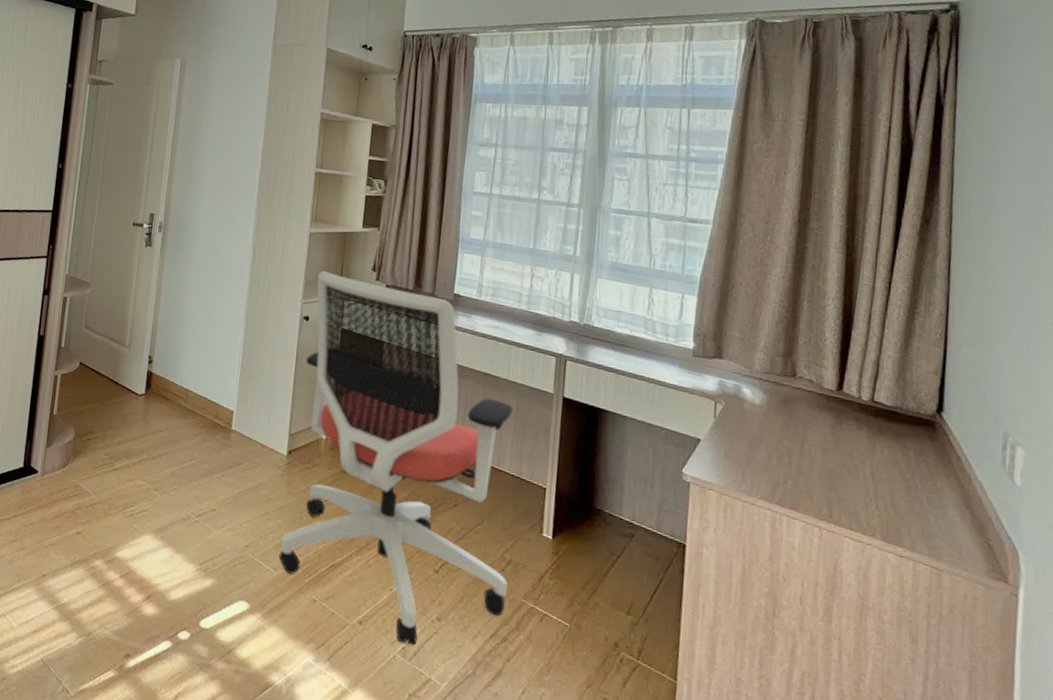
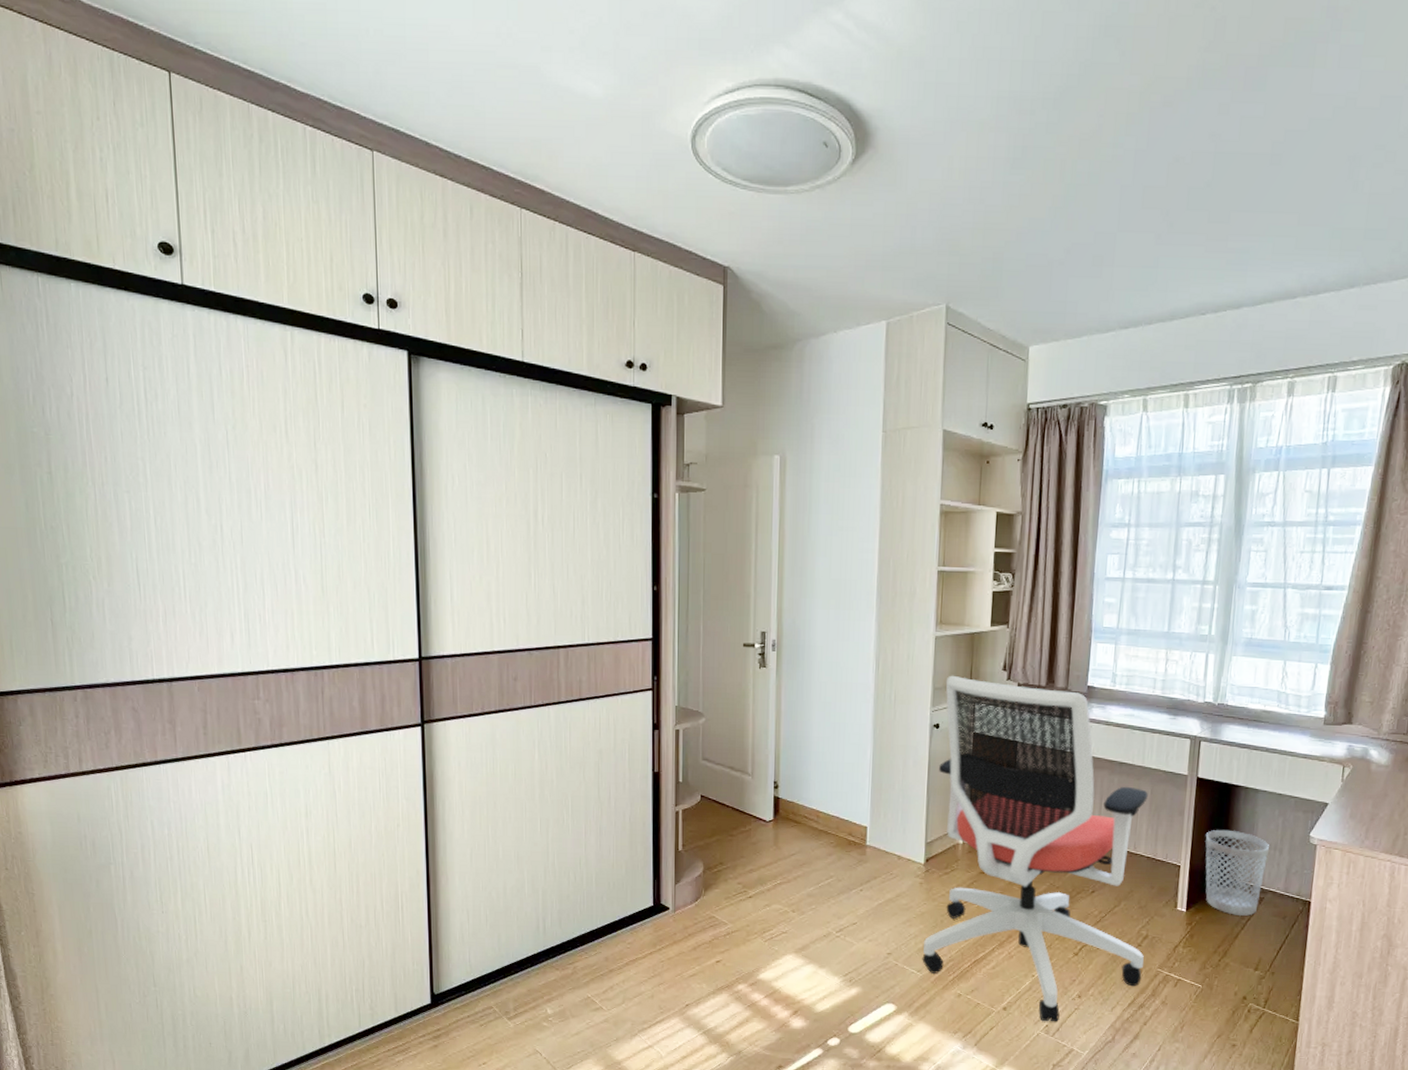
wastebasket: none [572,454,640,552] -> present [1205,829,1270,916]

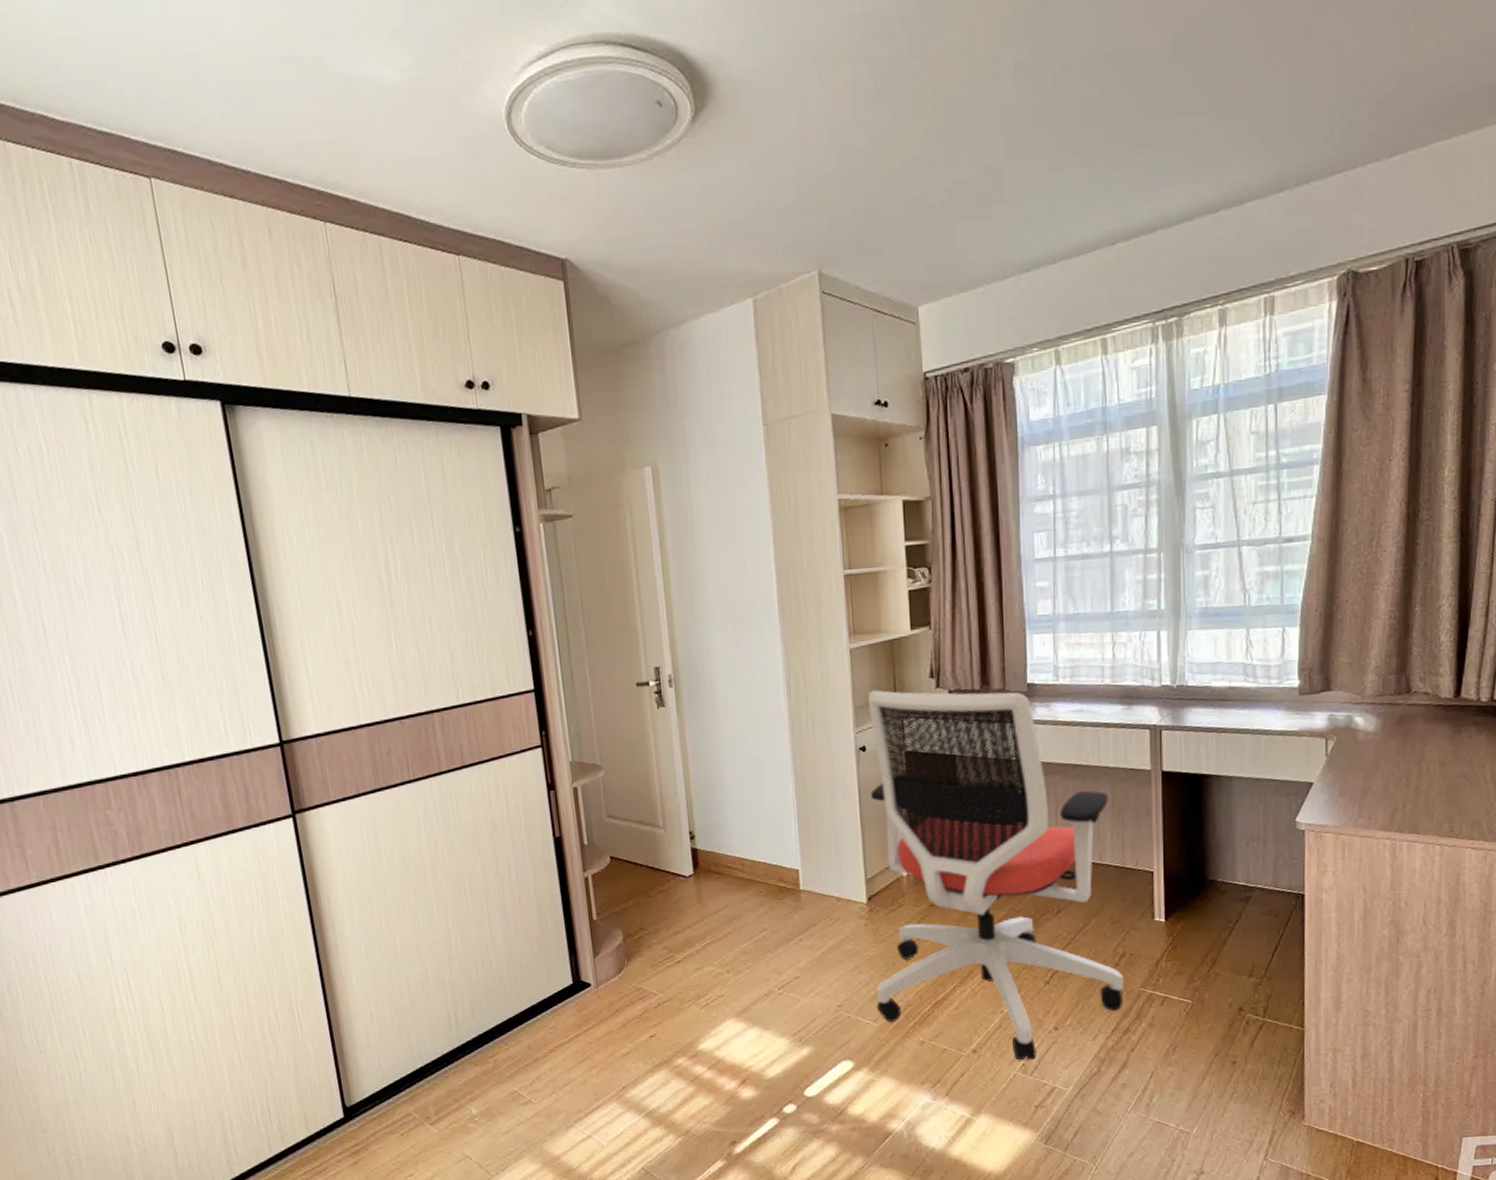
wastebasket: present [1205,829,1270,916] -> none [1178,825,1252,919]

